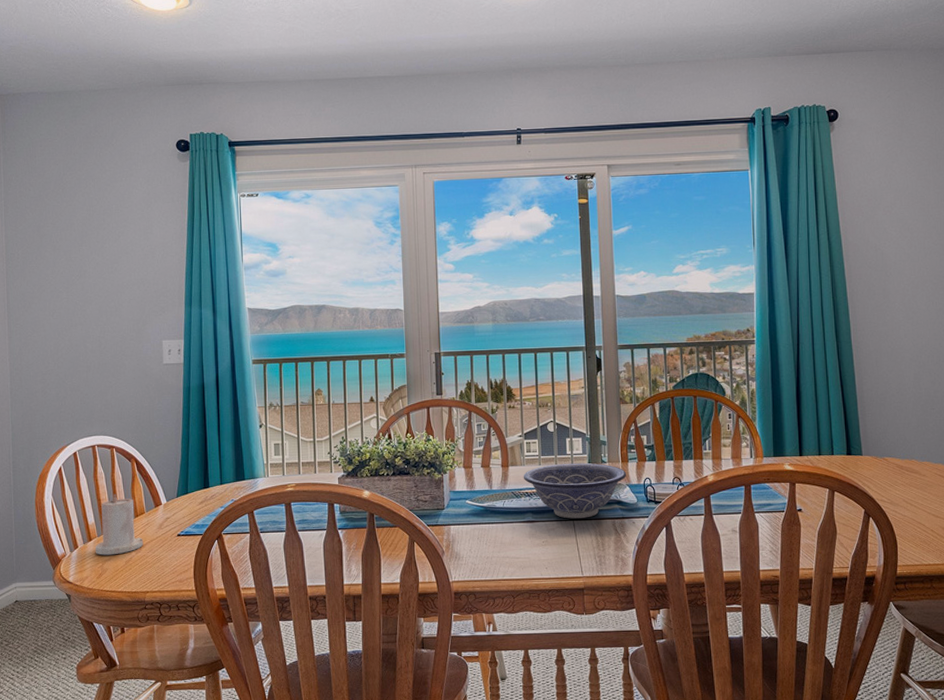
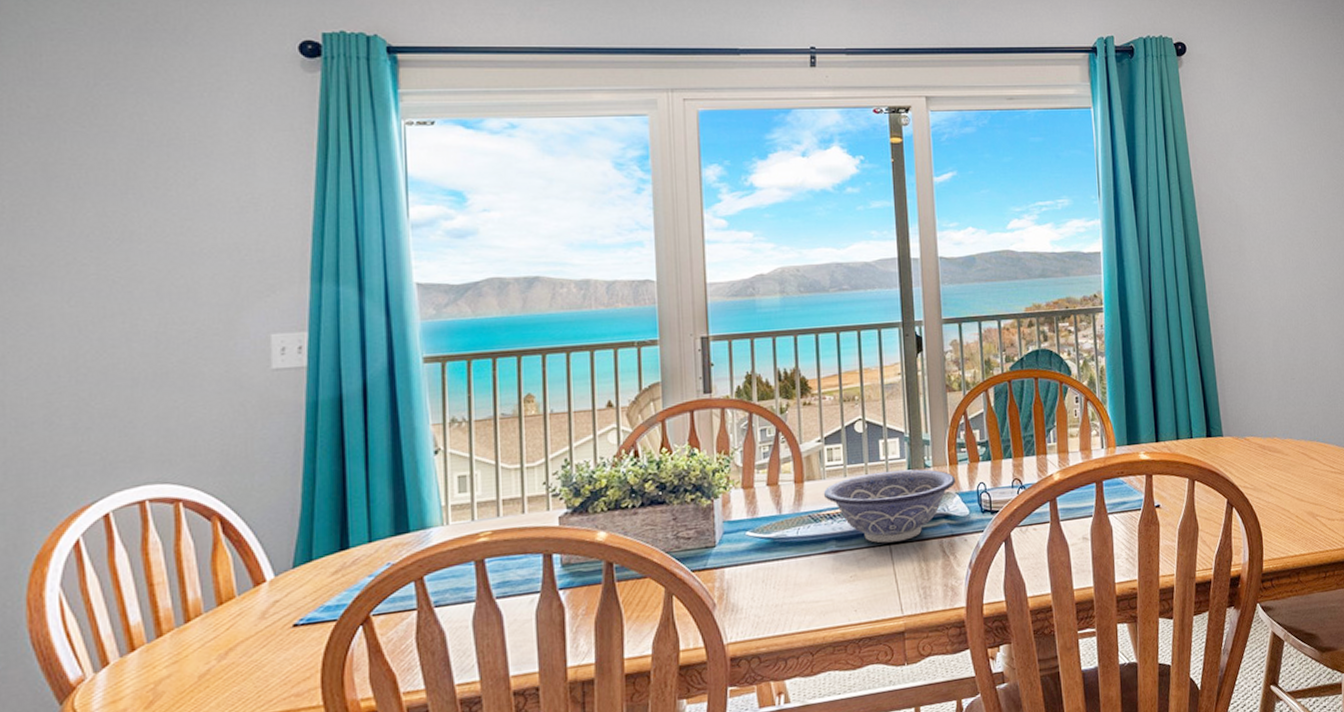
candle: present [95,494,143,555] -> none [141,572,232,672]

